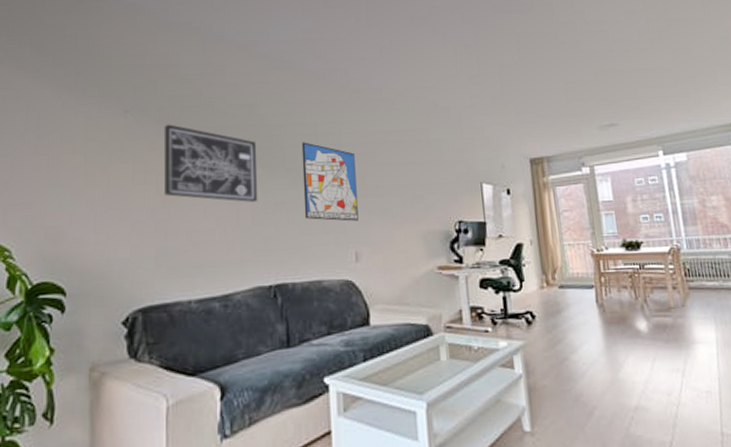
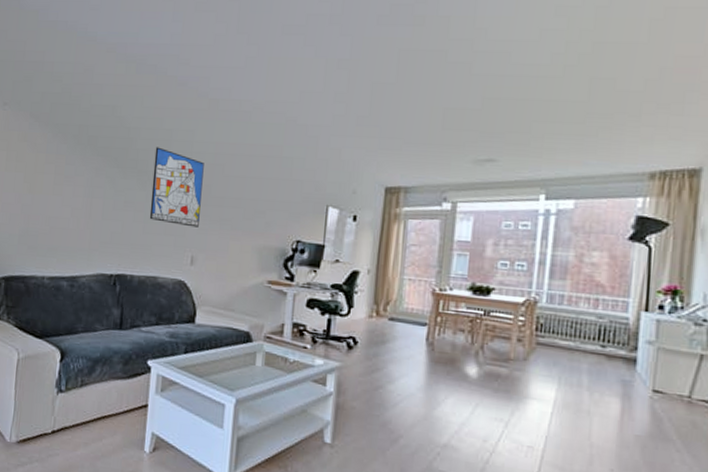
wall art: present [163,124,258,202] -> none [31,118,114,198]

